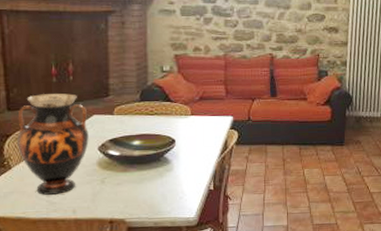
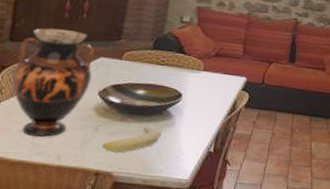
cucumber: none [111,174,163,201] -> present [102,126,162,153]

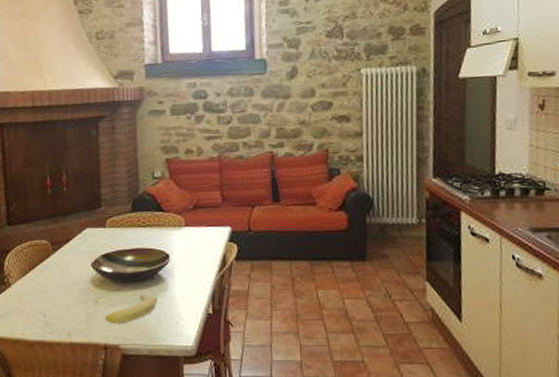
vase: present [11,28,94,138] -> none [16,206,82,316]

